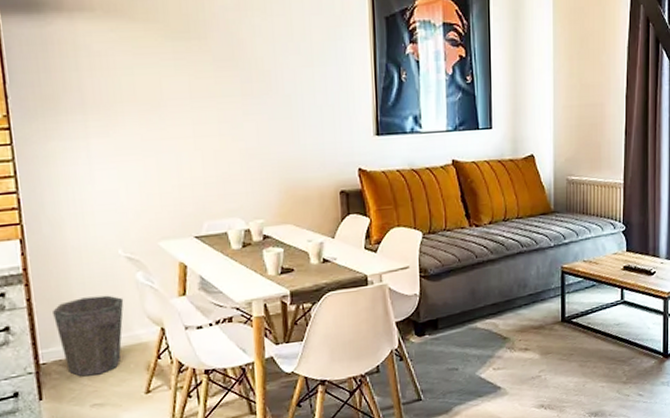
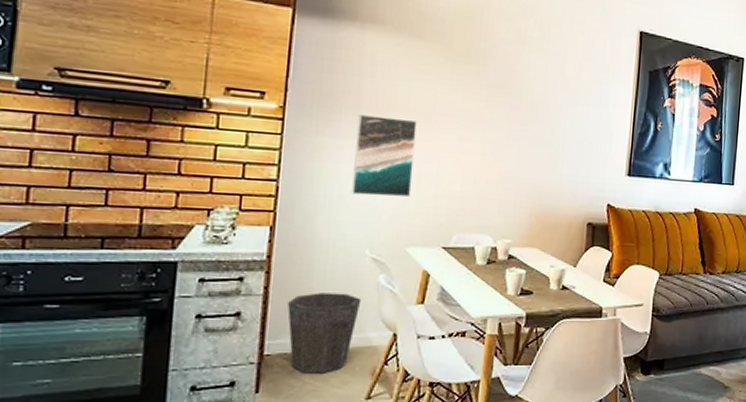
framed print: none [85,109,154,196] -> present [351,113,417,198]

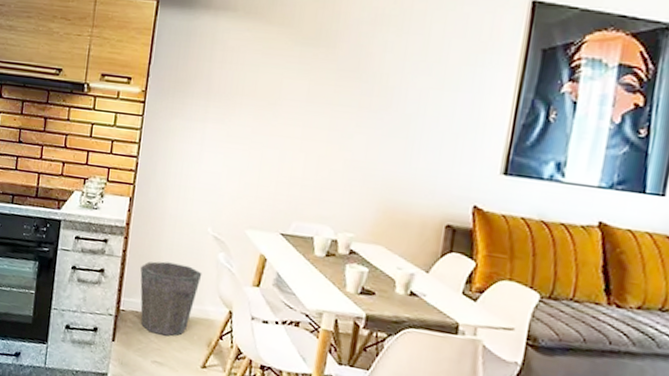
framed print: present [351,113,417,198] -> none [198,97,263,181]

